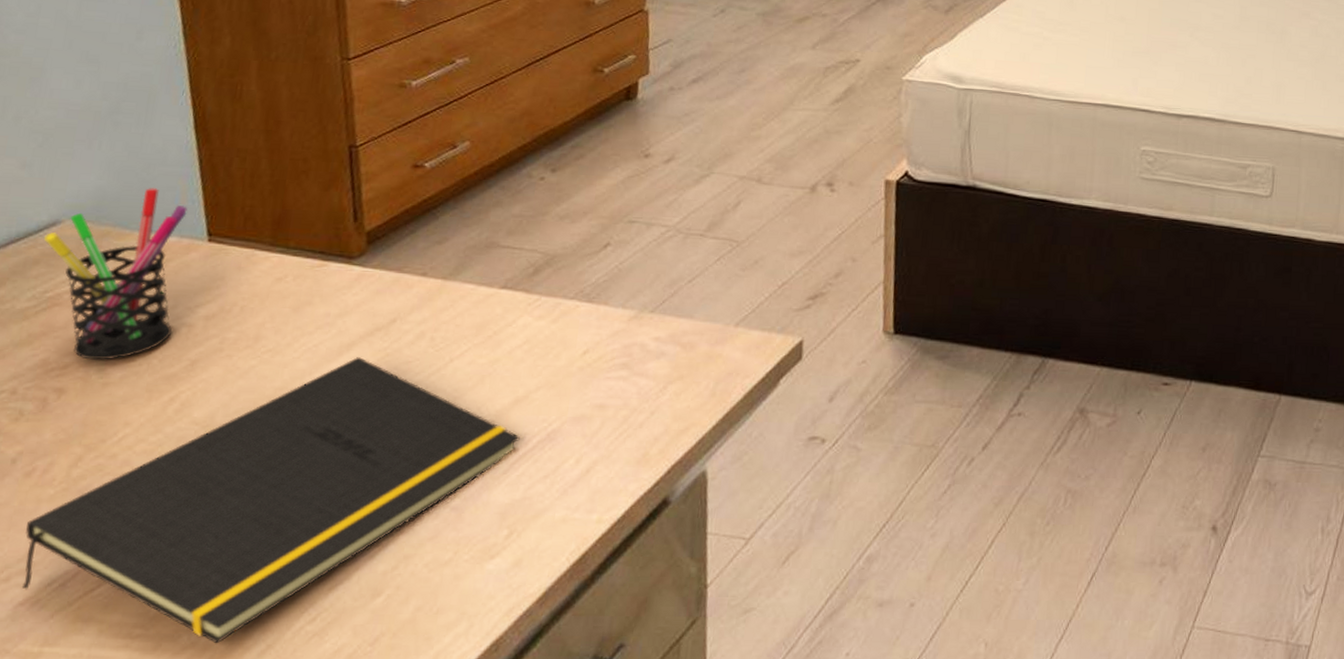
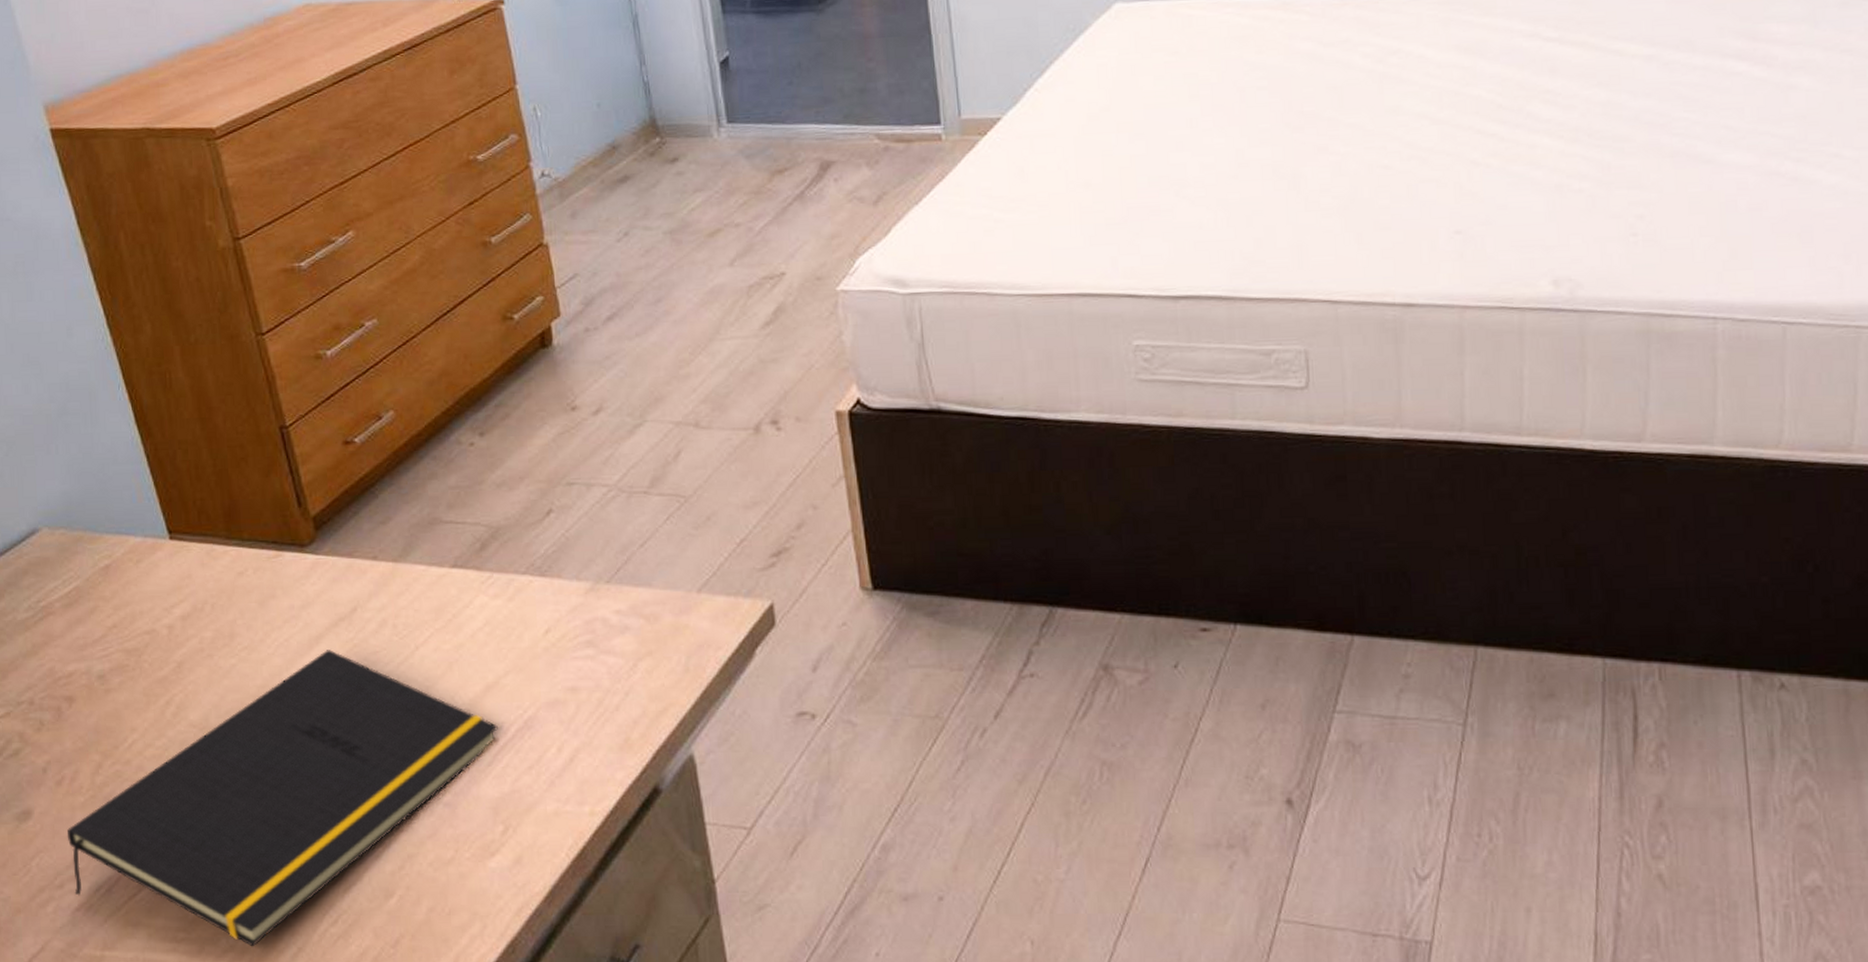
pen holder: present [43,188,188,360] -> none [27,488,156,667]

